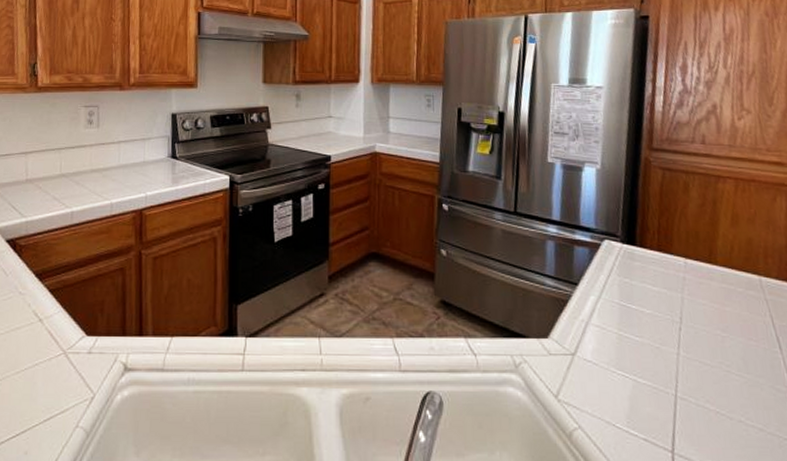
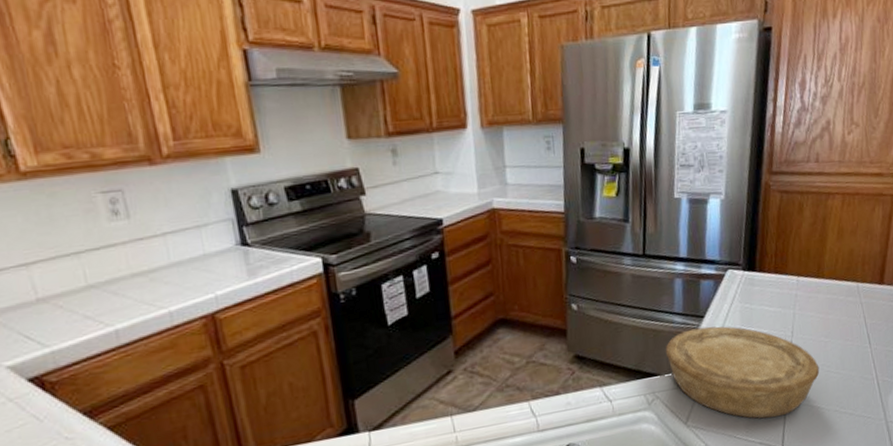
bowl: none [535,295,717,413] -> present [665,326,820,419]

